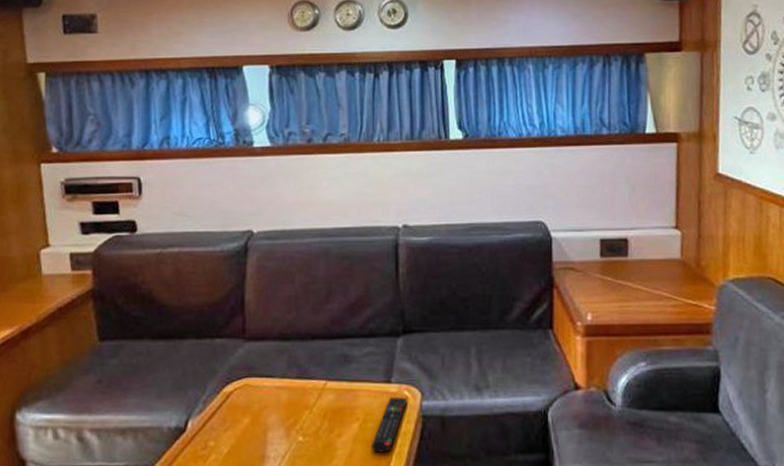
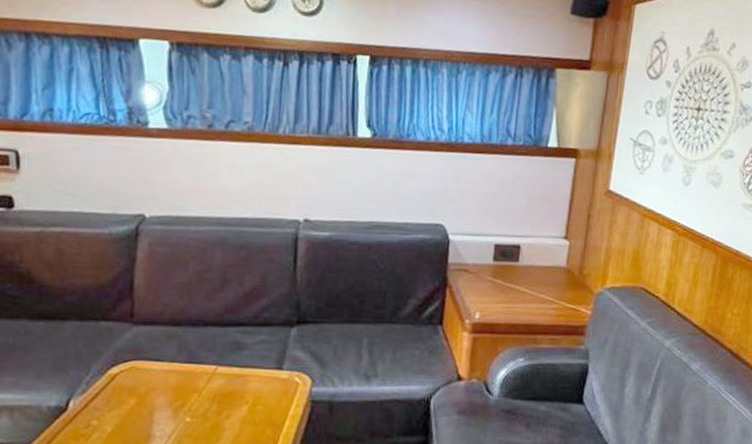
remote control: present [371,396,408,453] -> none [258,382,298,434]

